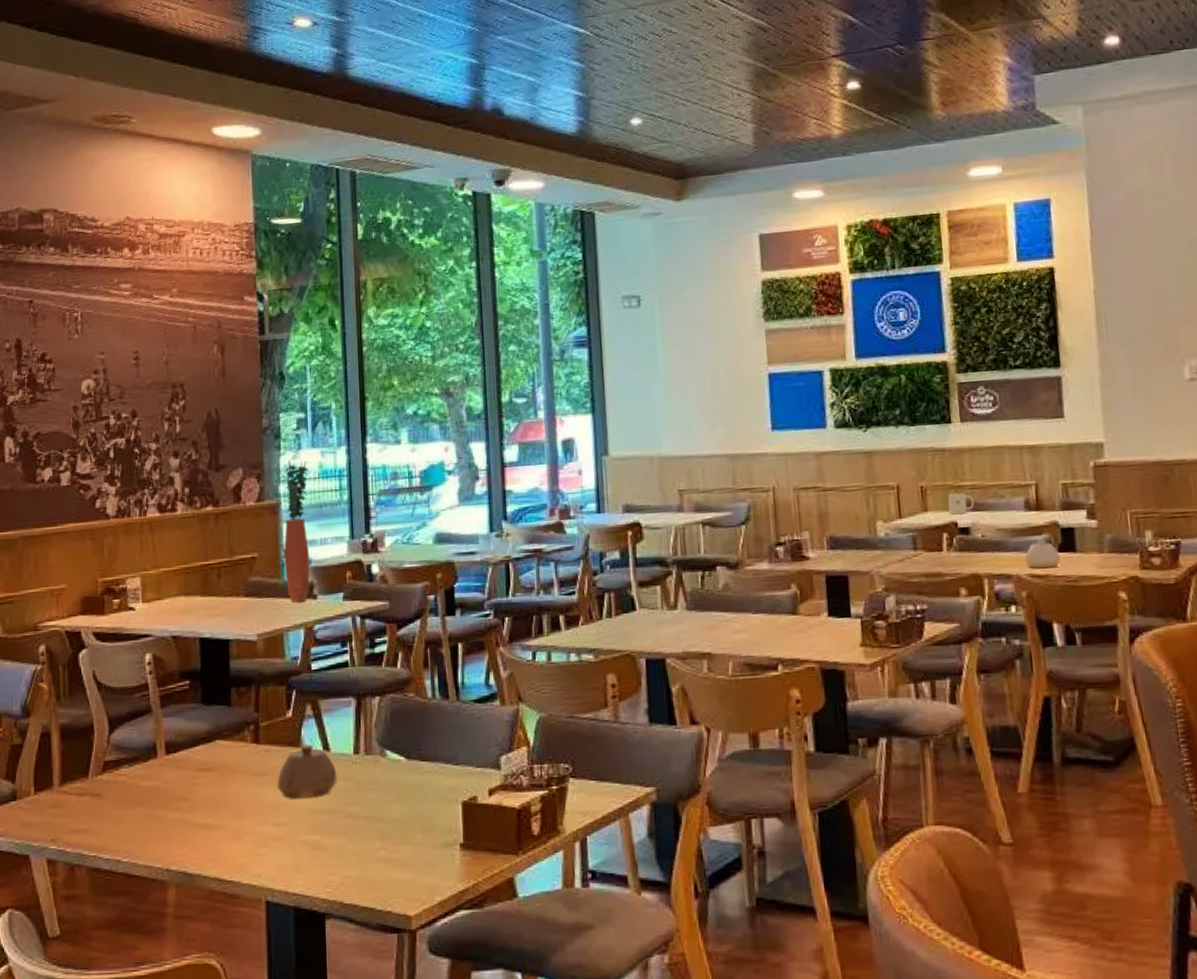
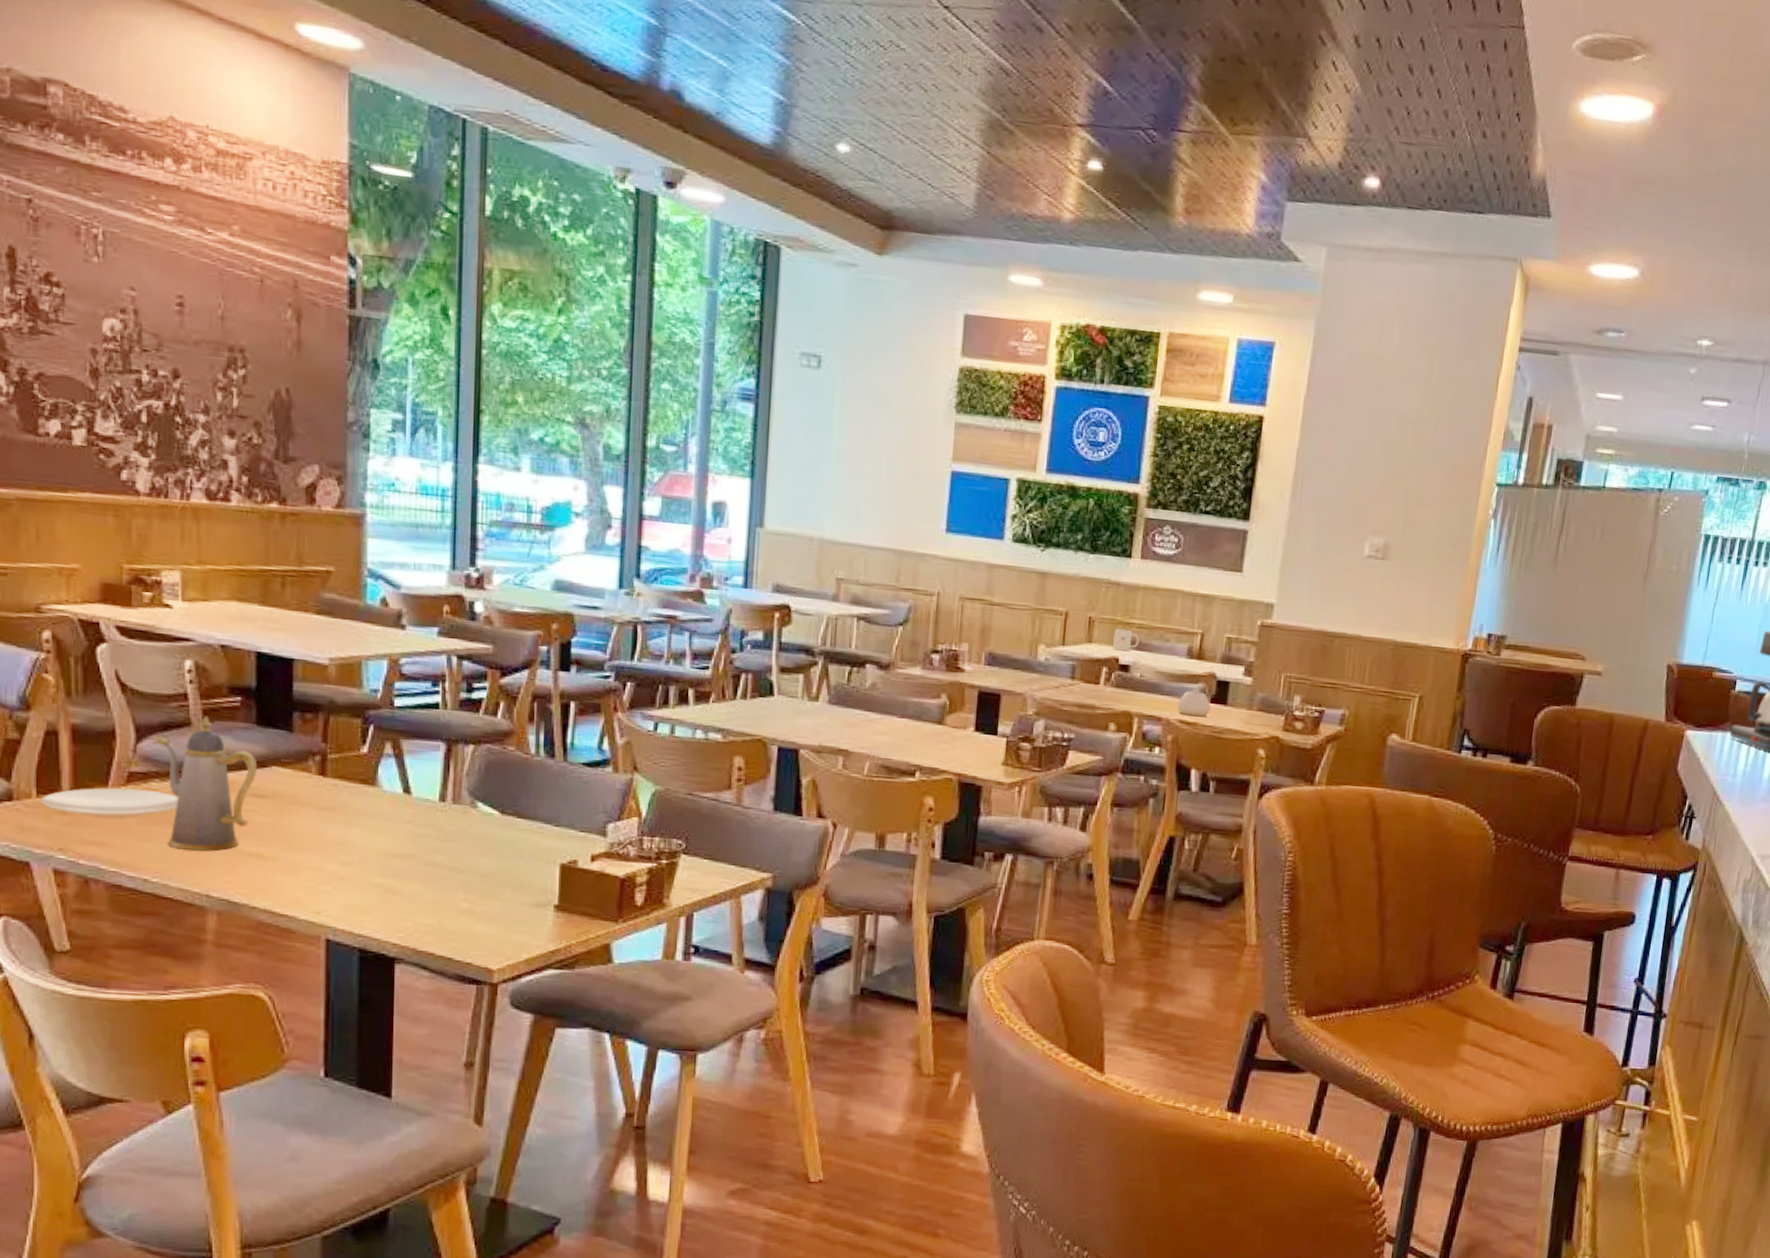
plate: none [38,776,143,807] -> present [41,787,179,819]
coffee pot: none [121,702,205,829] -> present [152,716,258,852]
sugar bowl: present [277,744,337,799] -> none [345,784,418,840]
vase: present [284,460,310,603] -> none [367,466,404,631]

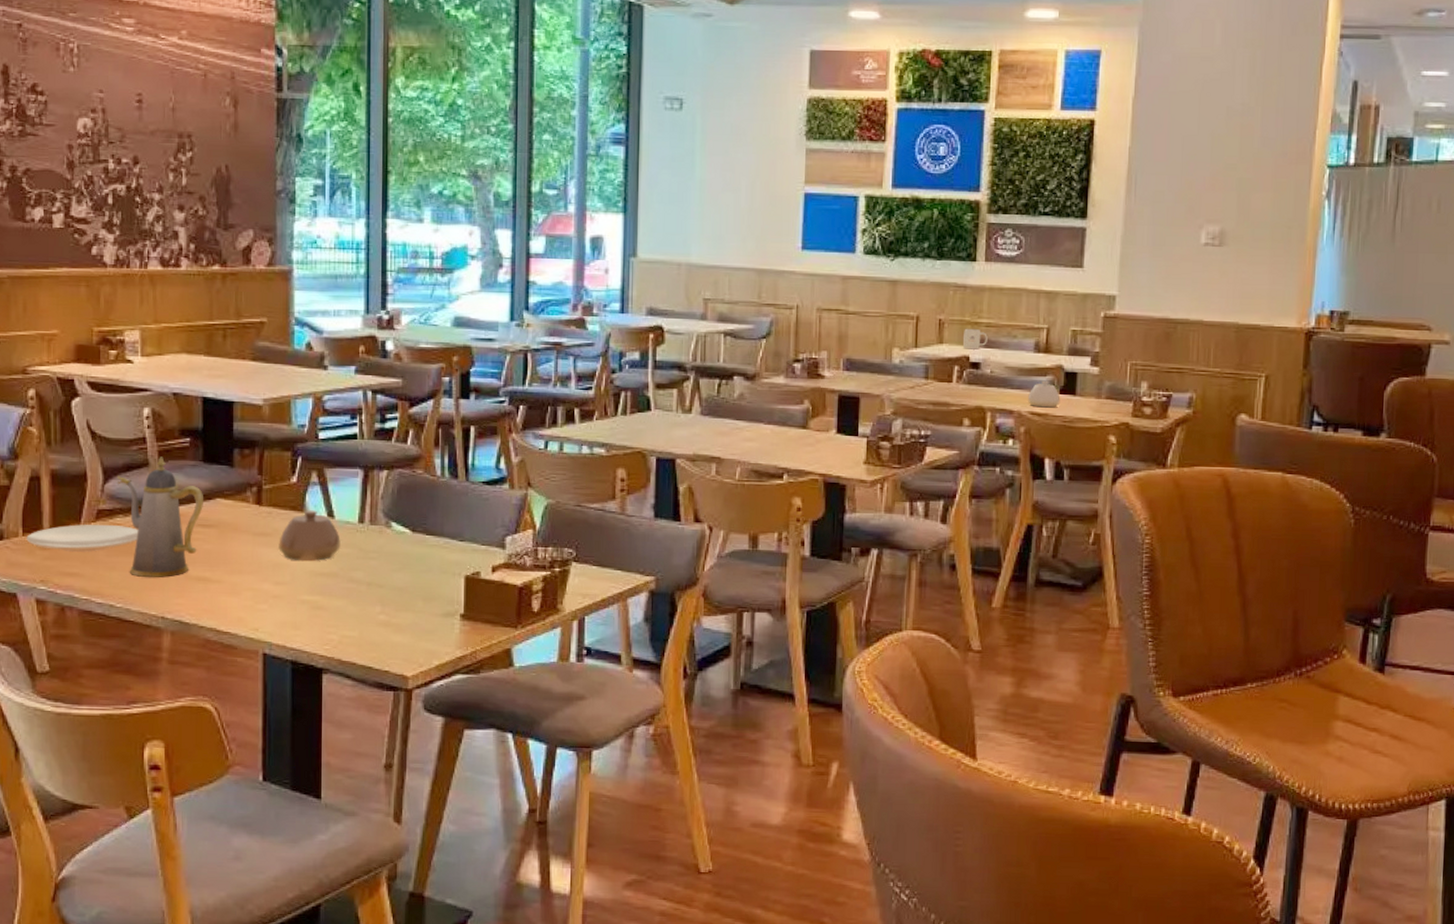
sugar bowl: none [345,784,418,840] -> present [279,510,341,561]

